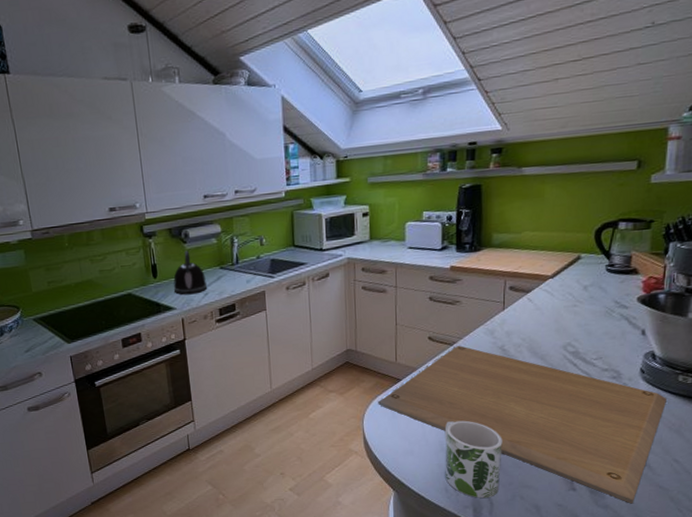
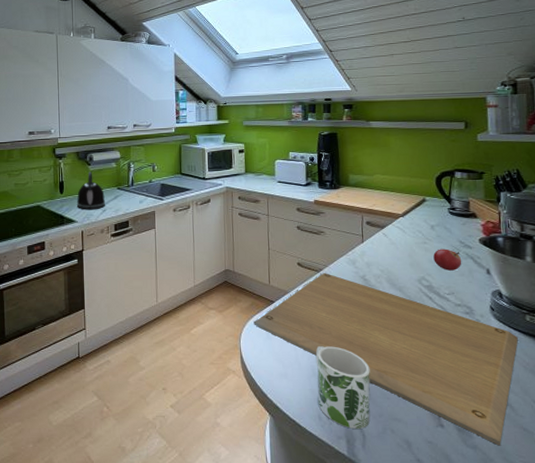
fruit: none [583,310,615,334] -> present [433,249,462,271]

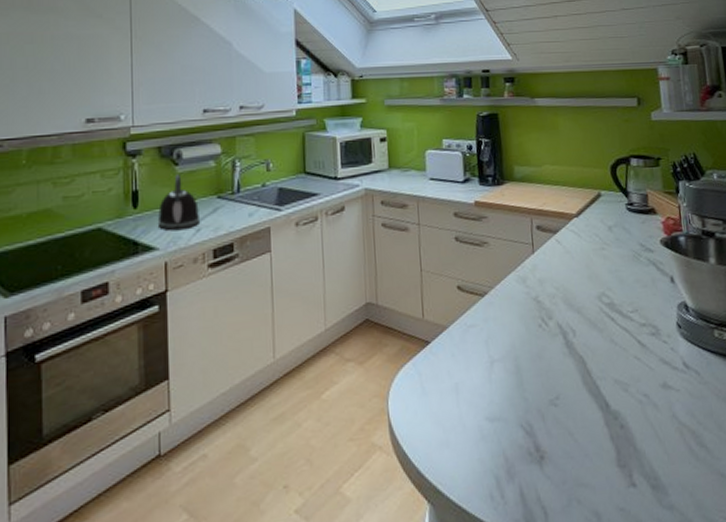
chopping board: present [254,273,518,446] -> none [404,297,709,501]
mug: present [315,346,371,430] -> none [483,395,553,507]
fruit: present [433,249,462,271] -> none [613,254,644,282]

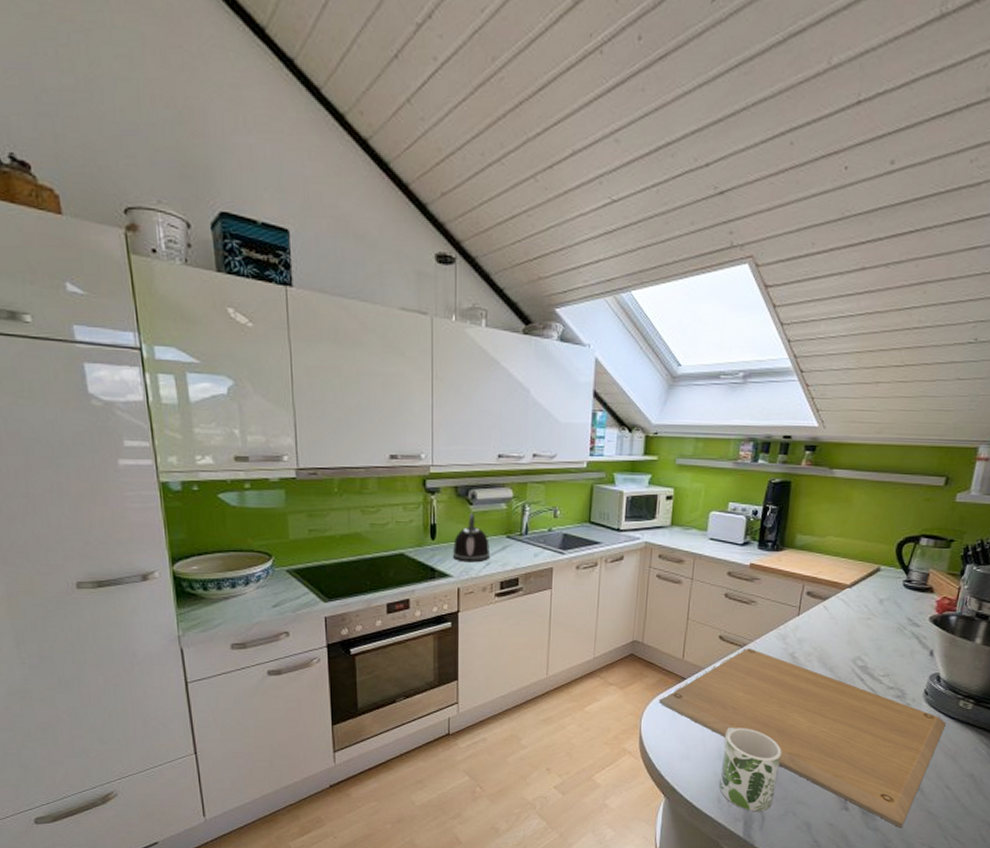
chopping board: none [404,297,709,501] -> present [659,648,946,828]
mug: none [483,395,553,507] -> present [718,728,782,812]

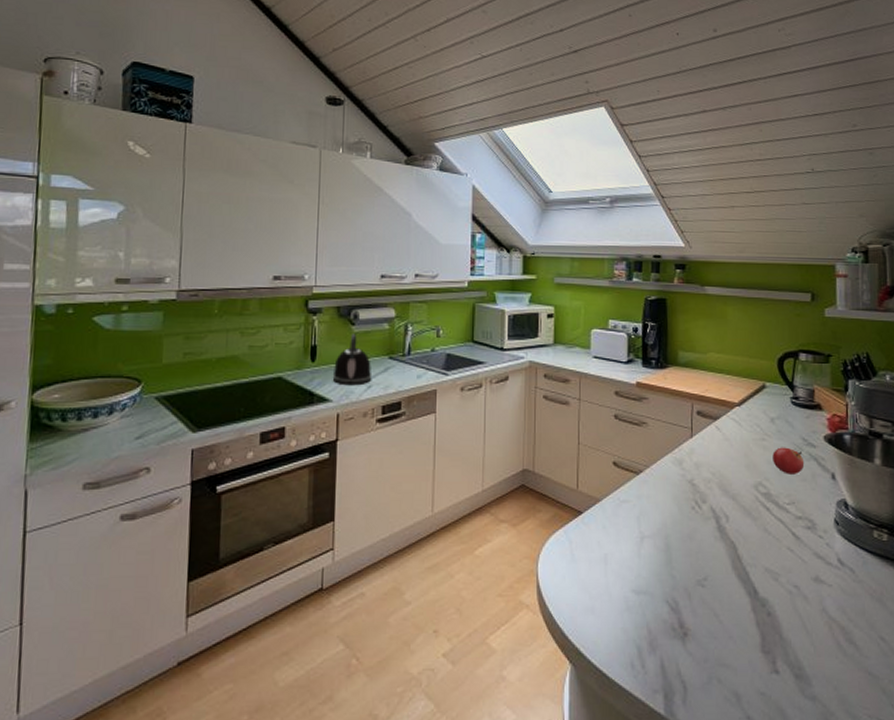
chopping board: present [659,648,946,828] -> none [556,475,864,696]
mug: present [718,728,782,812] -> none [629,570,696,680]
fruit: none [874,626,906,651] -> present [772,447,805,474]

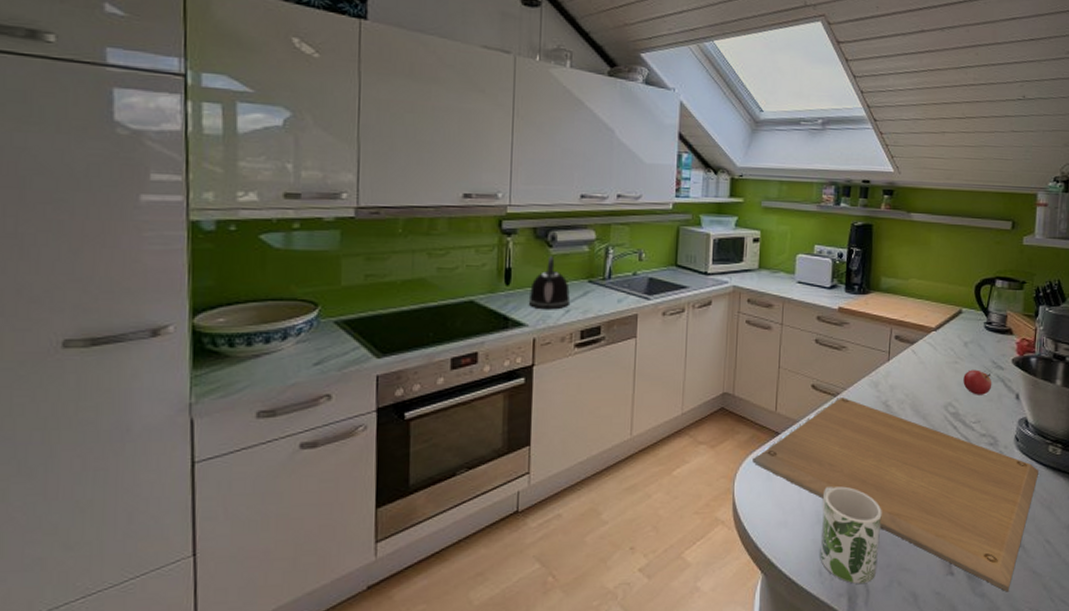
chopping board: none [556,475,864,696] -> present [752,397,1039,592]
mug: none [629,570,696,680] -> present [818,486,882,585]

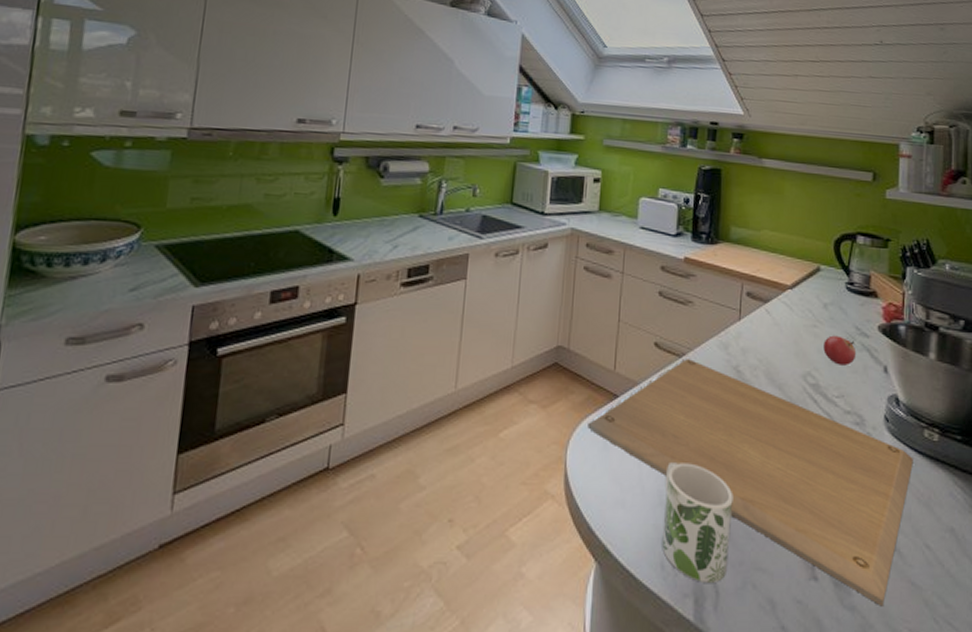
kettle: present [528,256,571,310] -> none [355,187,400,245]

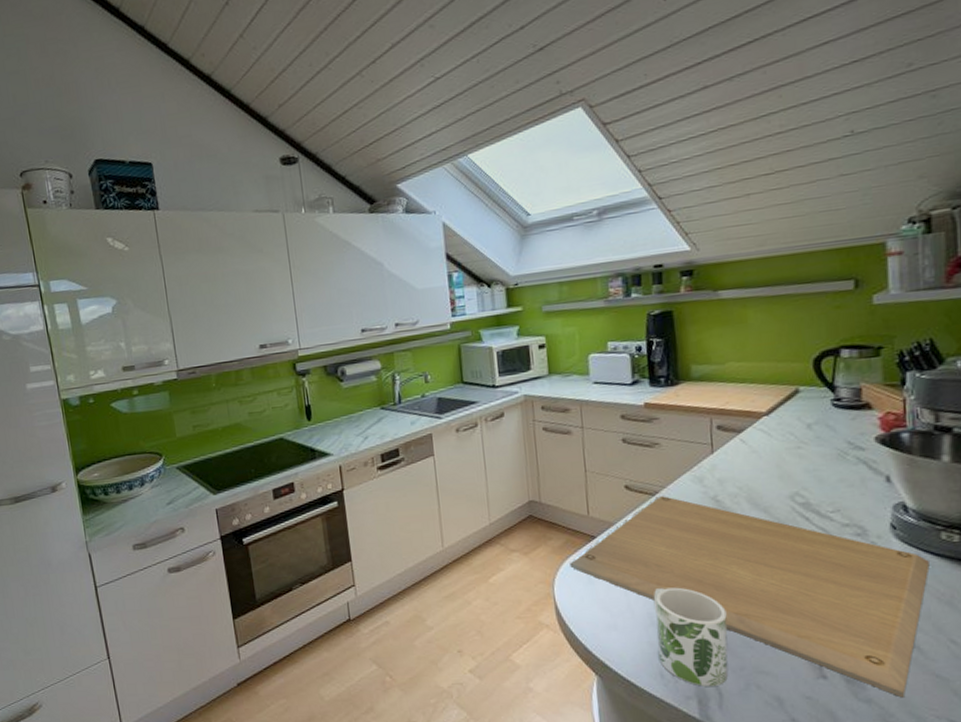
fruit: present [823,335,857,366] -> none [810,453,851,482]

